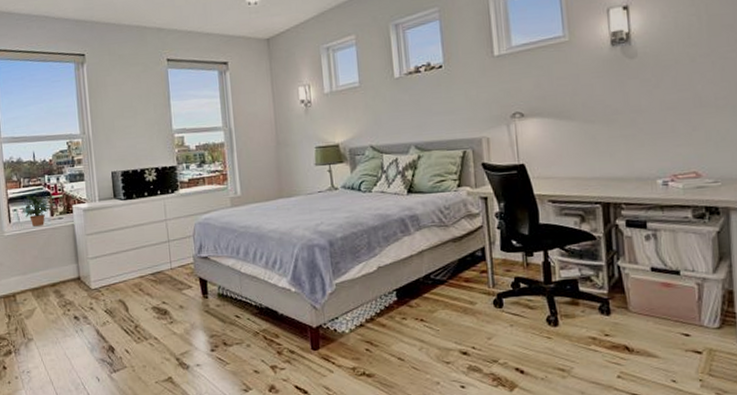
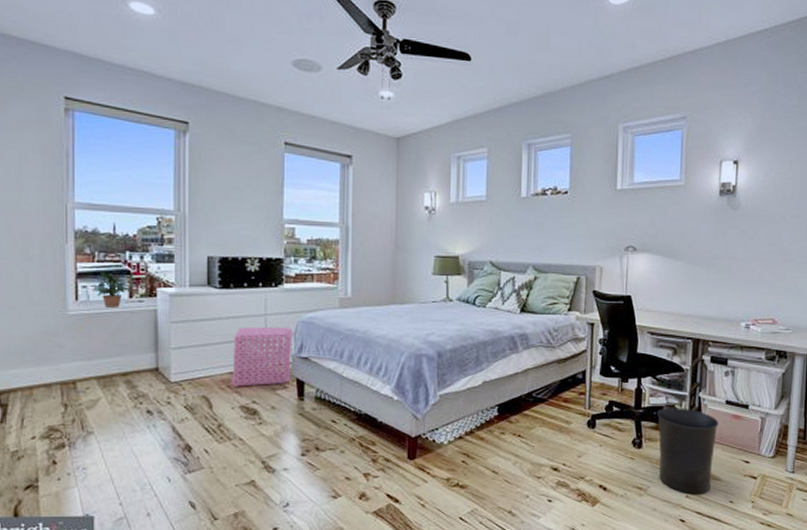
pouf: none [140,229,194,289] -> present [230,326,293,387]
waste bin: none [571,279,646,374] -> present [657,408,719,494]

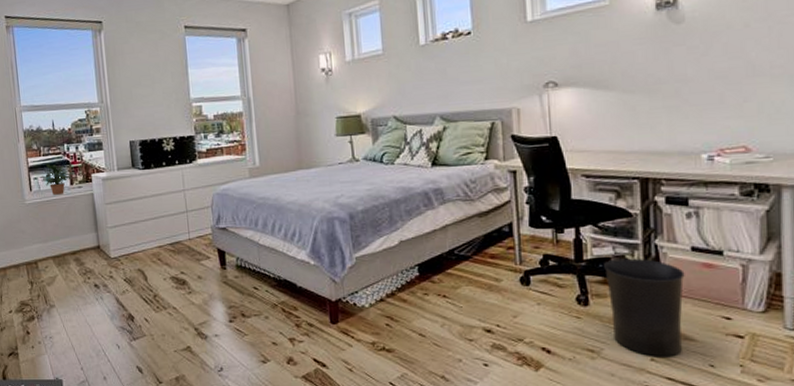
pouf: present [230,326,293,387] -> none [159,200,212,259]

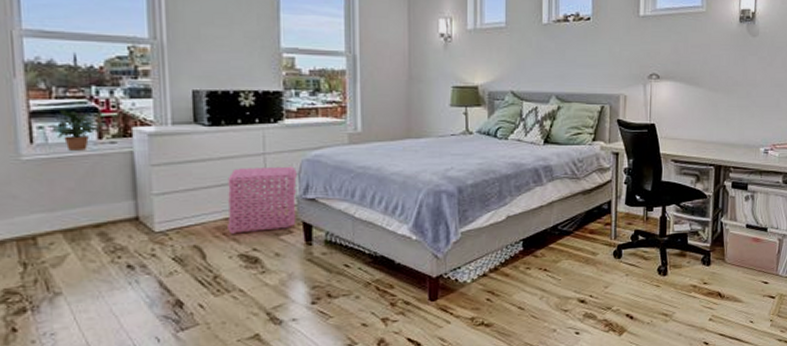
pouf: none [159,200,212,259] -> present [226,166,297,234]
waste bin: present [604,258,685,357] -> none [682,233,740,317]

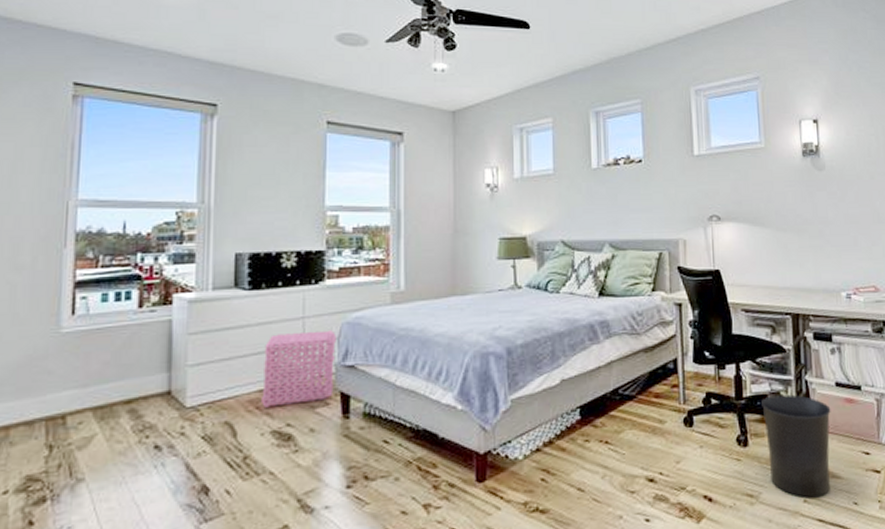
potted plant: present [47,109,107,152] -> none [90,278,149,323]
waste bin: none [682,233,740,317] -> present [761,394,831,498]

